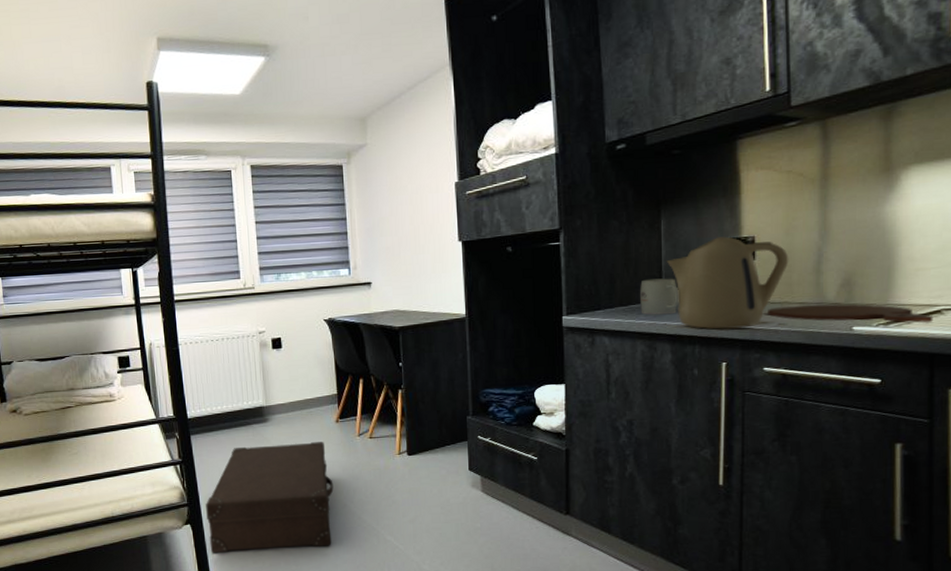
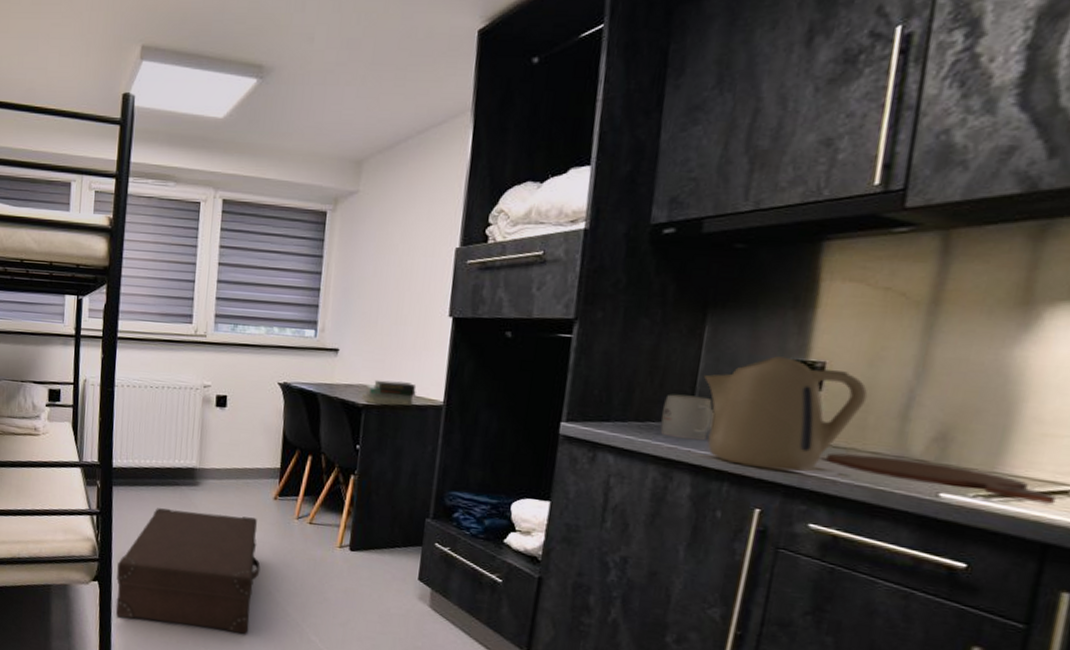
books: none [397,302,442,325] -> present [362,379,417,406]

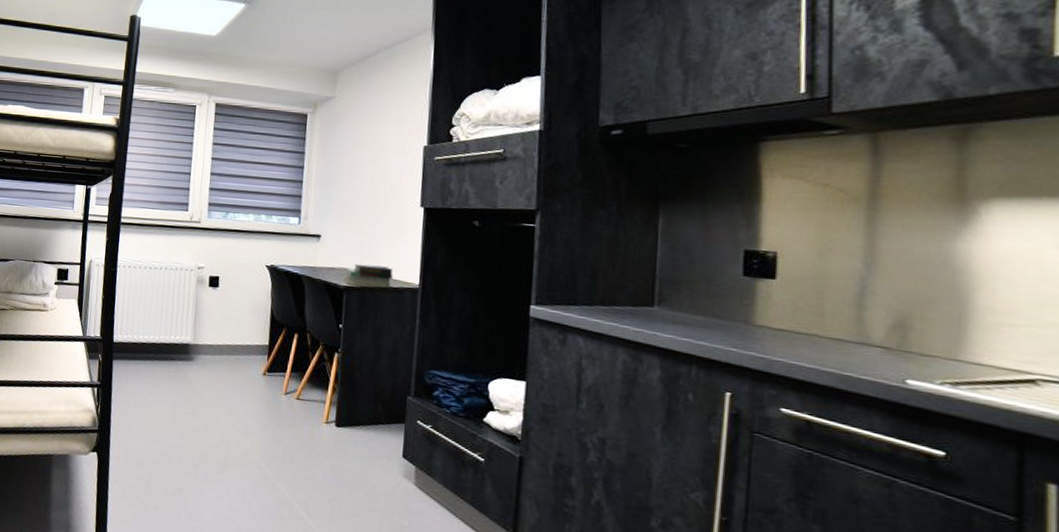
suitcase: present [115,508,261,634] -> none [112,381,251,509]
mug: present [660,393,714,441] -> none [625,280,676,325]
kettle: present [703,356,868,472] -> none [661,246,822,357]
cutting board: present [826,453,1057,504] -> none [789,338,1025,393]

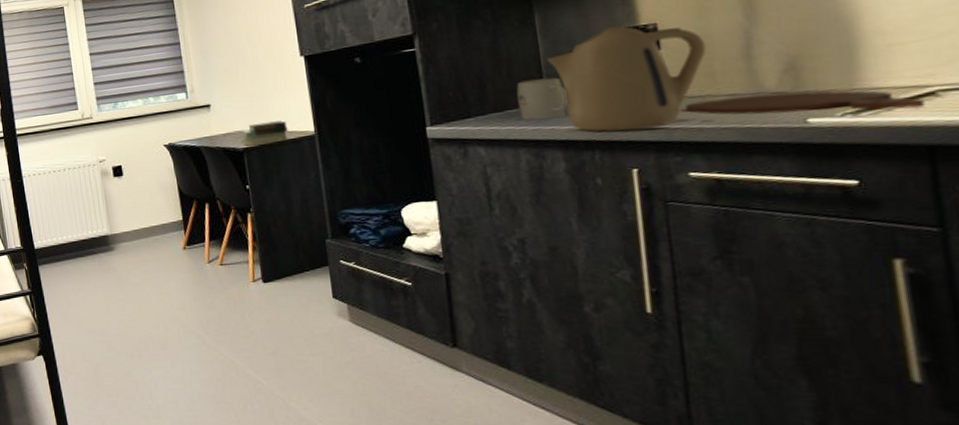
mug: none [625,280,676,325] -> present [516,77,568,121]
kettle: none [661,246,822,357] -> present [545,26,707,132]
cutting board: none [789,338,1025,393] -> present [685,90,926,115]

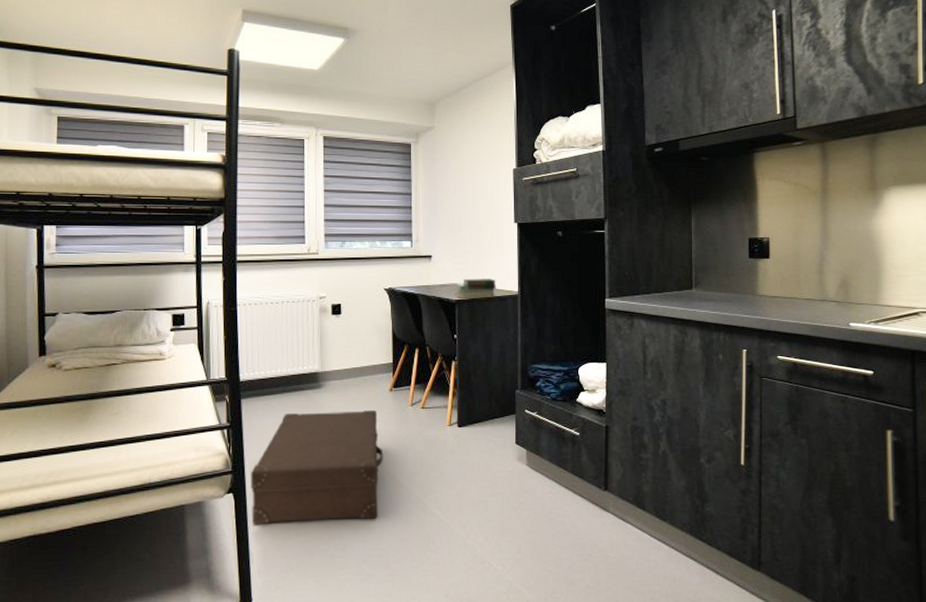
suitcase: none [57,270,188,386] -> present [251,410,383,525]
mug: present [516,77,568,121] -> none [672,269,707,303]
kettle: present [545,26,707,132] -> none [695,236,797,320]
cutting board: present [685,90,926,115] -> none [780,301,913,322]

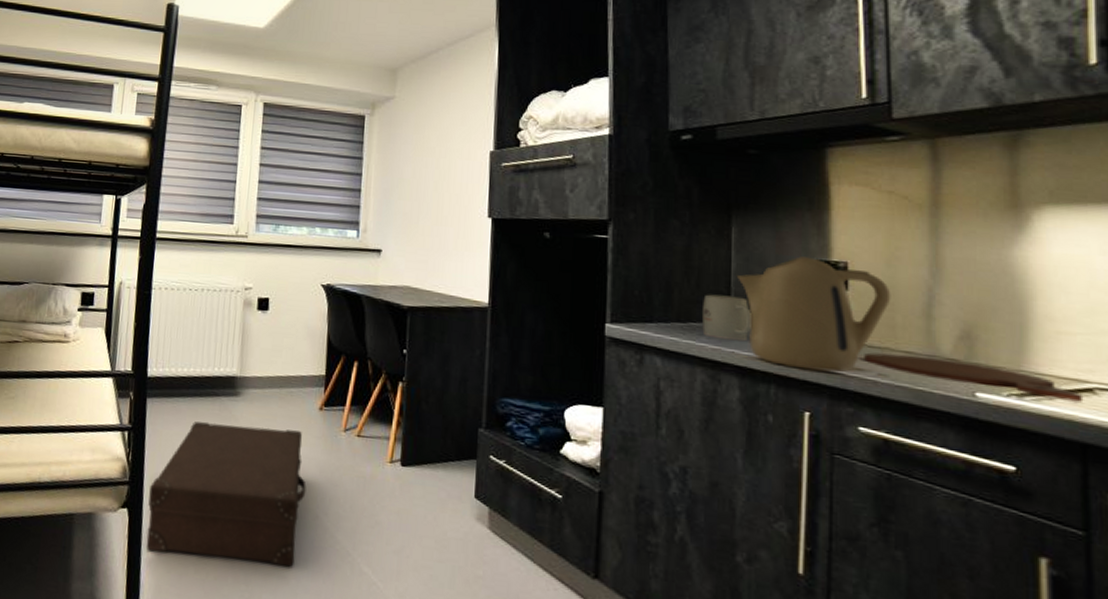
books: present [454,278,496,298] -> none [407,281,461,308]
mug: none [672,269,707,303] -> present [701,294,751,342]
kettle: none [695,236,797,320] -> present [736,256,891,373]
cutting board: none [780,301,913,322] -> present [864,352,1084,402]

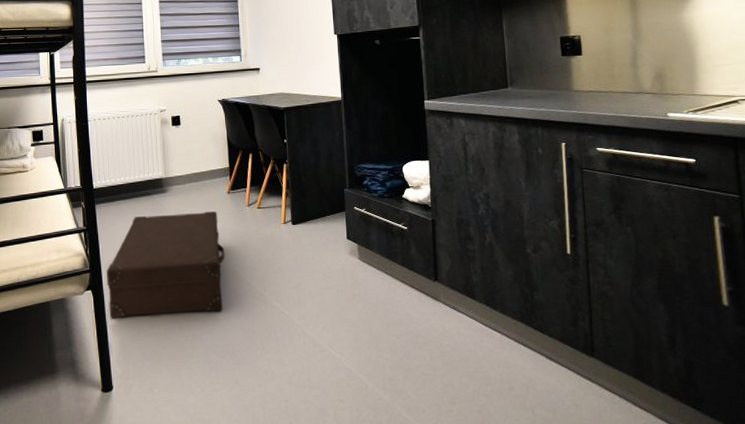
mug: present [701,294,751,342] -> none [488,69,522,101]
kettle: present [736,256,891,373] -> none [509,35,610,115]
cutting board: present [864,352,1084,402] -> none [596,93,733,111]

